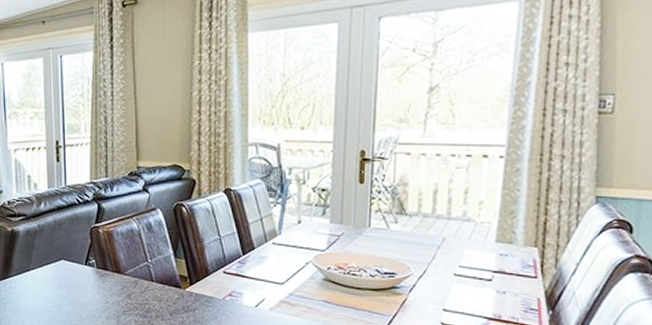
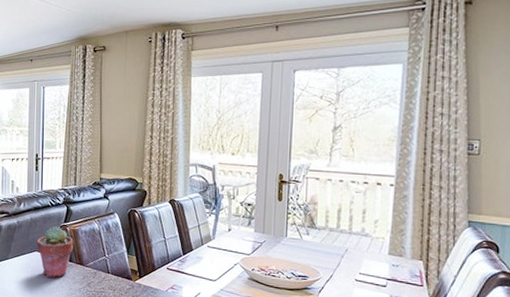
potted succulent: none [62,227,108,290] -> present [36,225,74,278]

